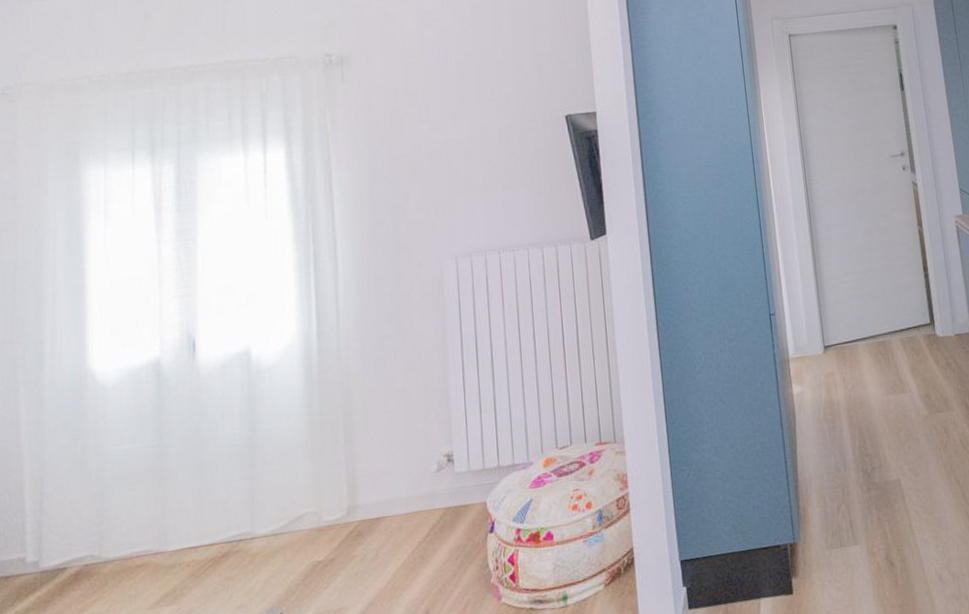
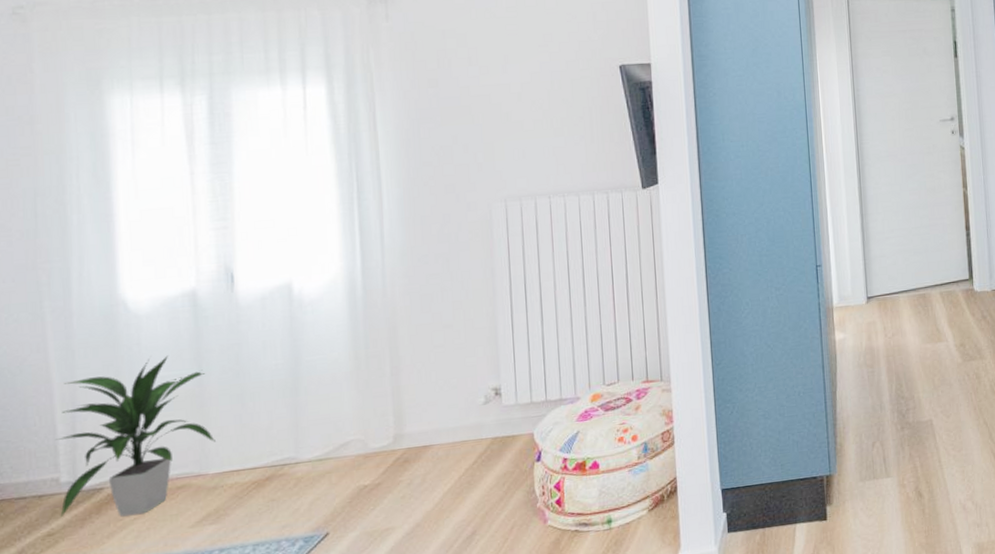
indoor plant: none [24,427,174,599] -> present [56,355,215,517]

